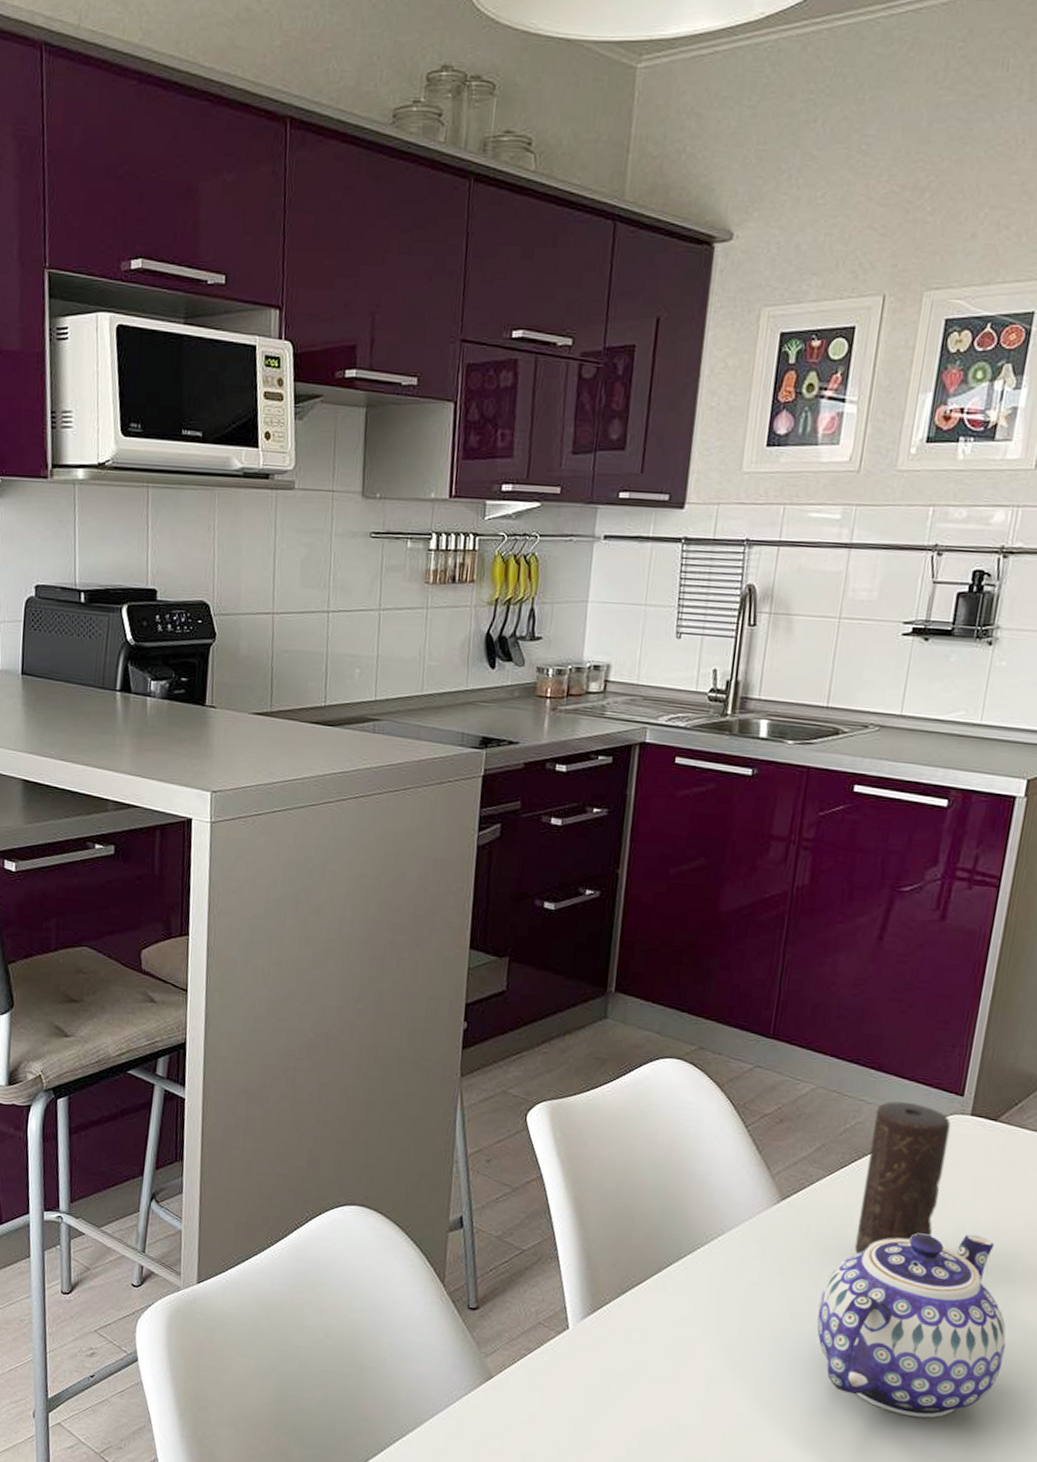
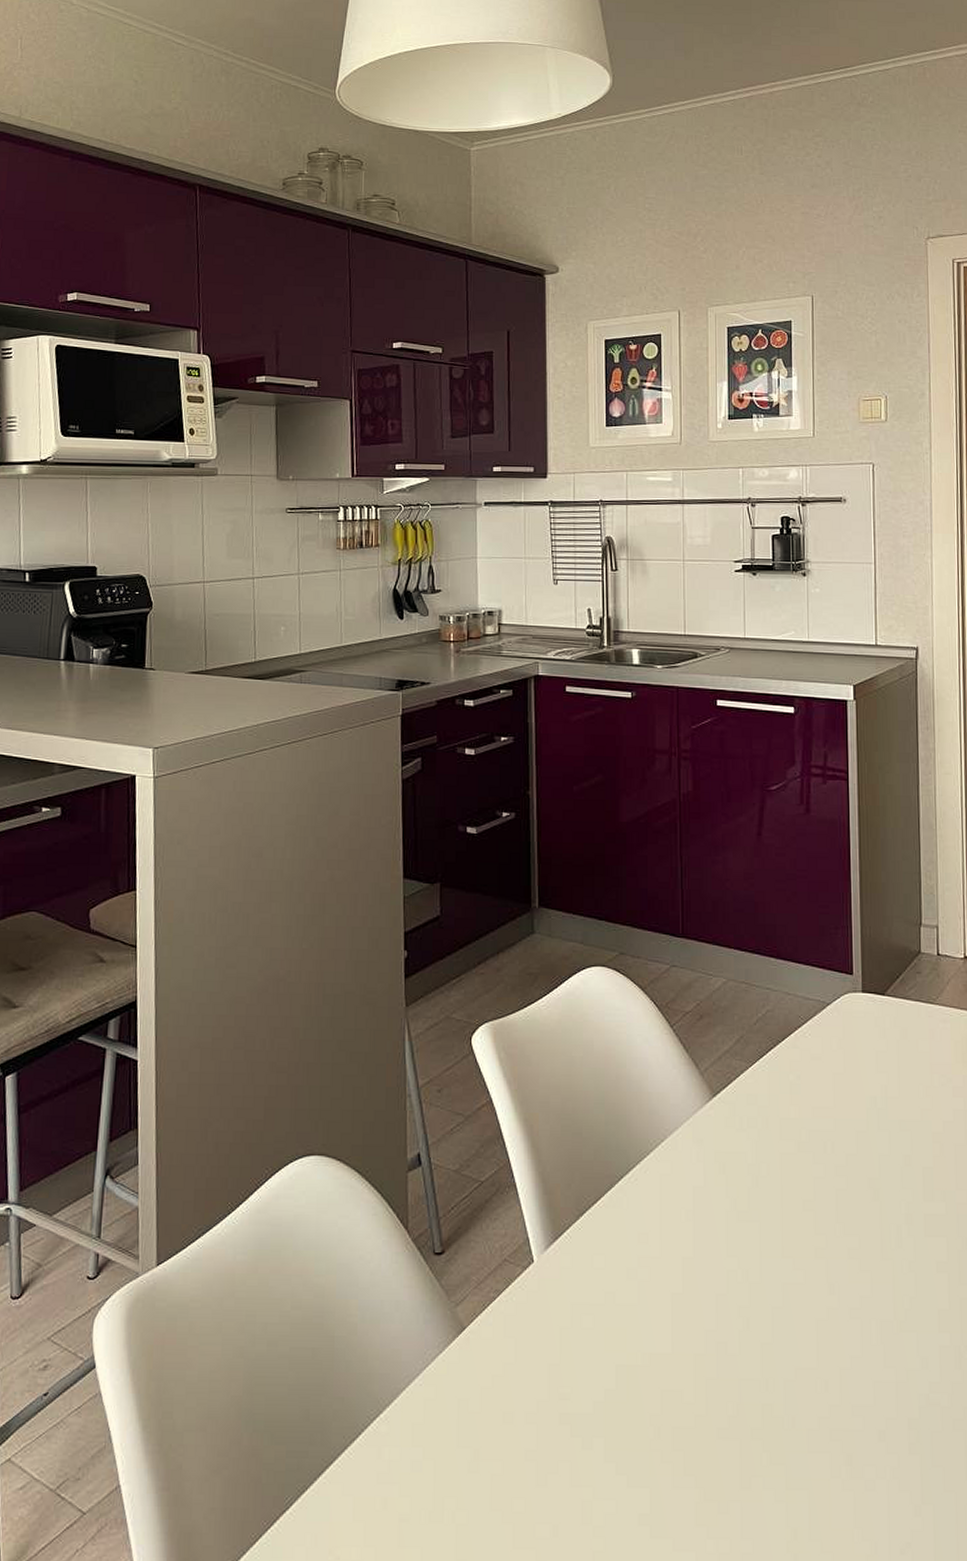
teapot: present [817,1233,1007,1419] -> none [761,1109,933,1309]
candle: present [855,1101,951,1255] -> none [781,986,849,1144]

